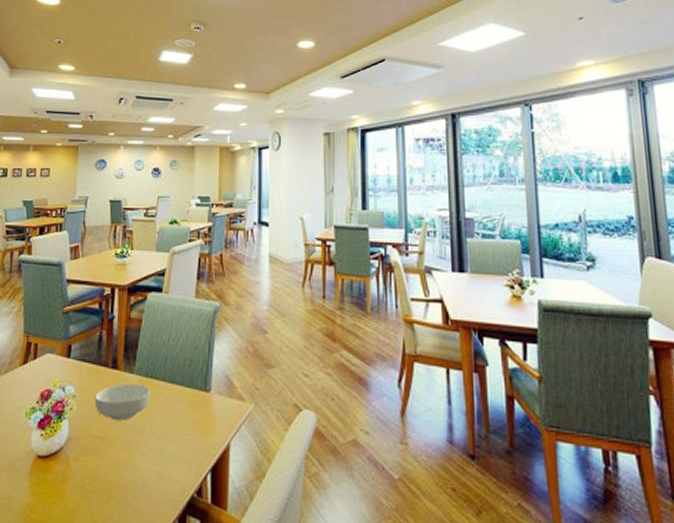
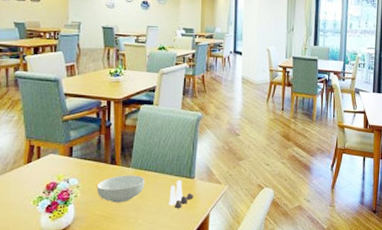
salt and pepper shaker set: none [177,393,210,434] -> present [168,180,194,209]

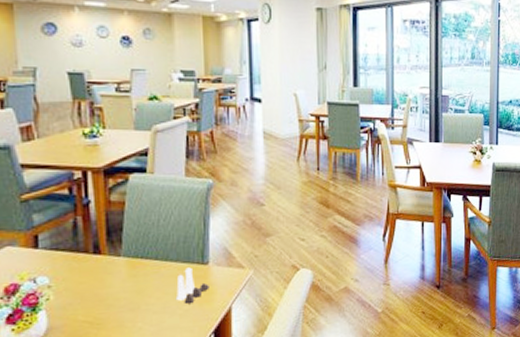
cereal bowl: present [96,175,146,202] -> none [75,265,143,304]

